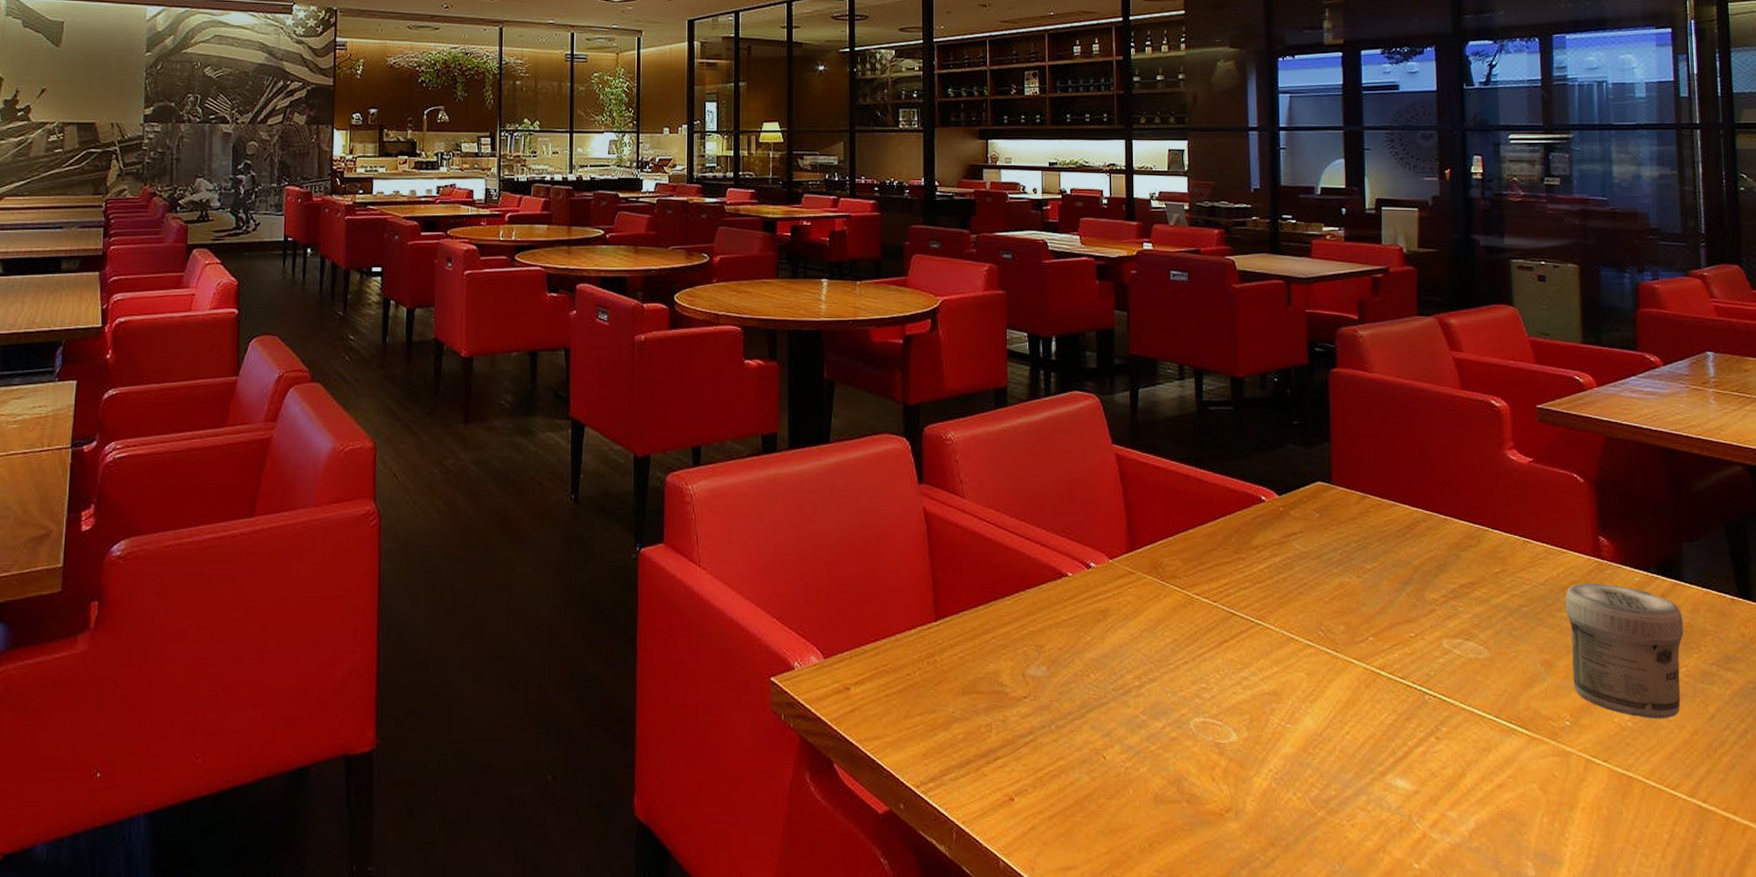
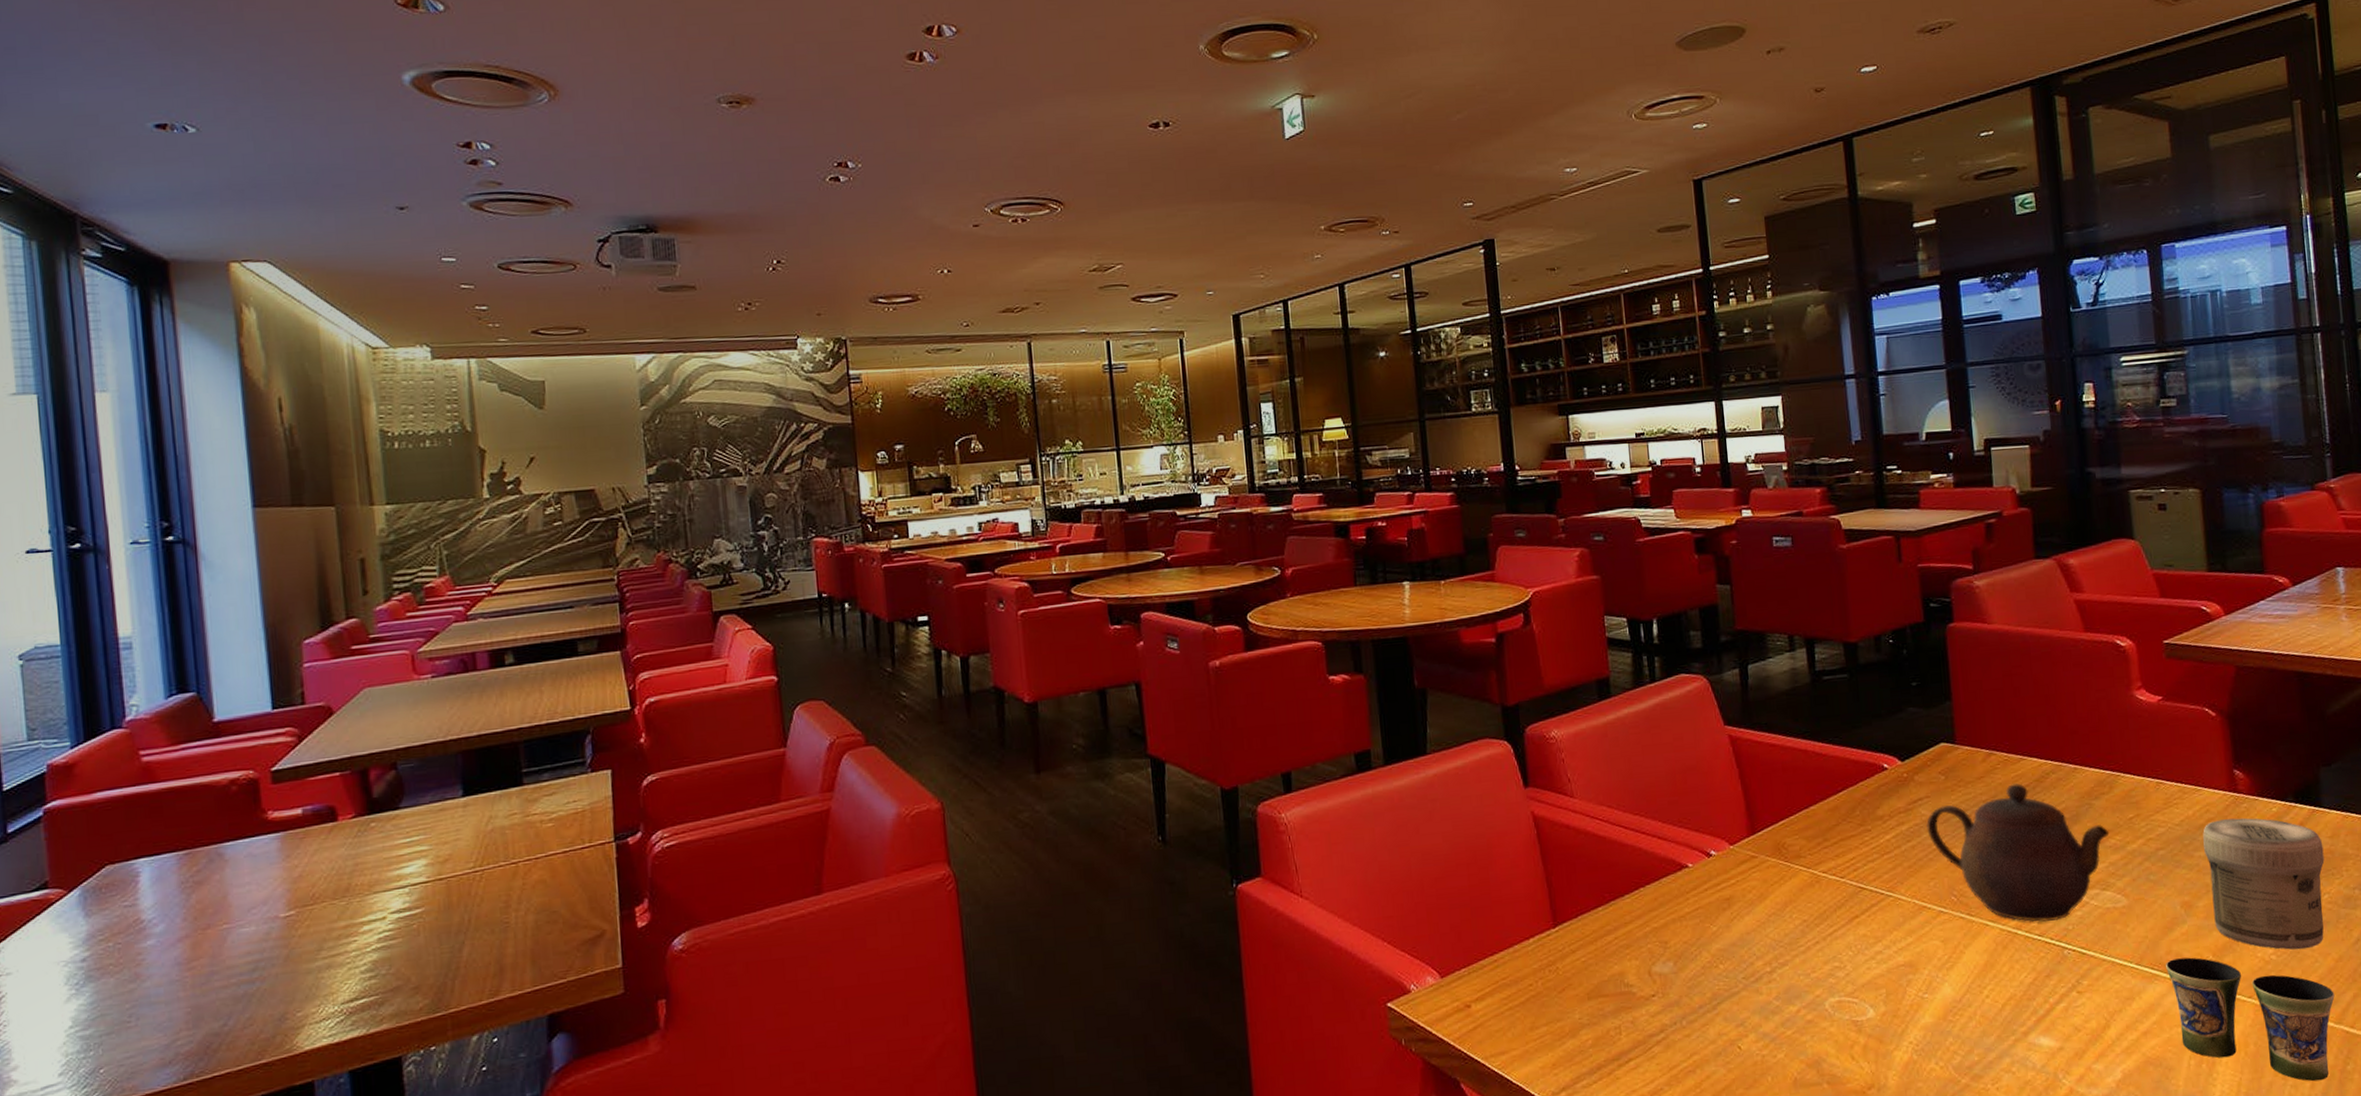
teapot: none [1299,528,1475,665] -> present [1926,783,2110,922]
cup: none [1524,715,1688,852] -> present [2166,957,2335,1082]

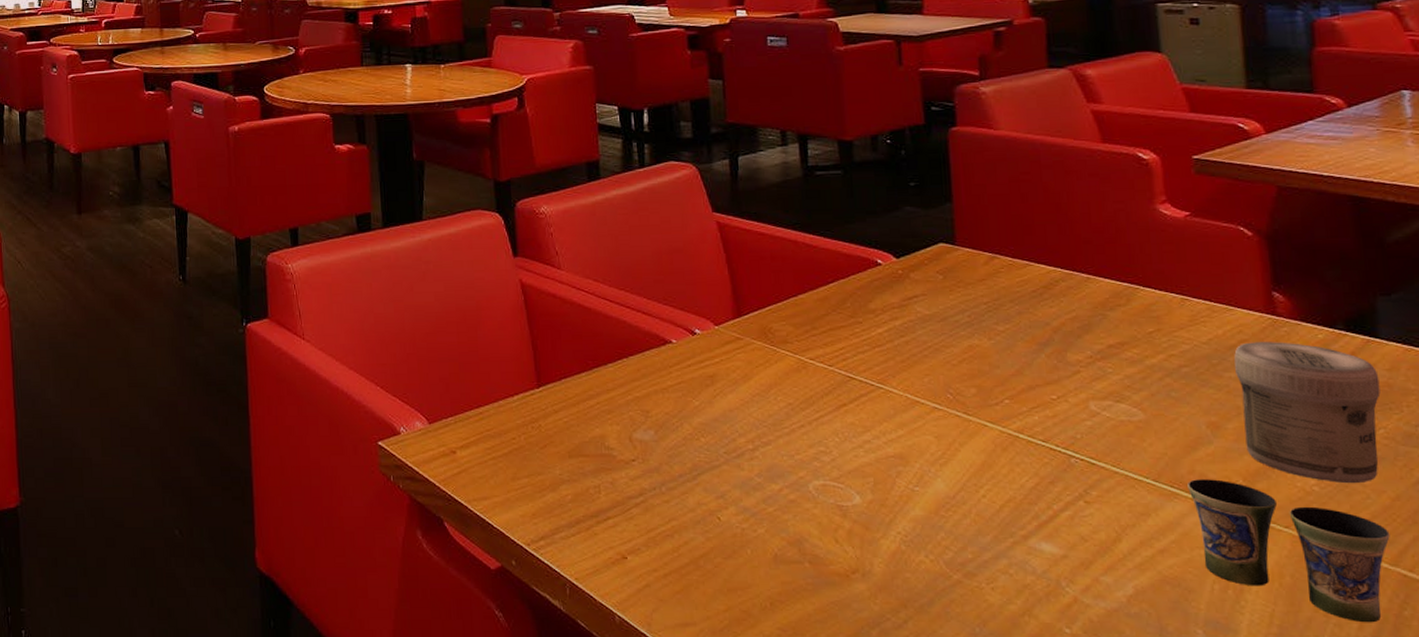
teapot: present [1926,783,2110,922] -> none [922,289,1126,428]

